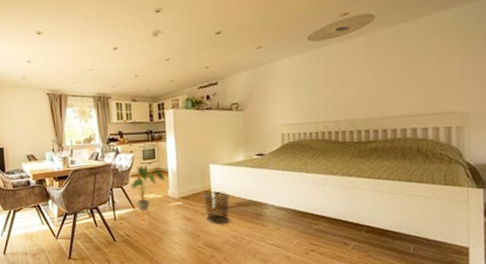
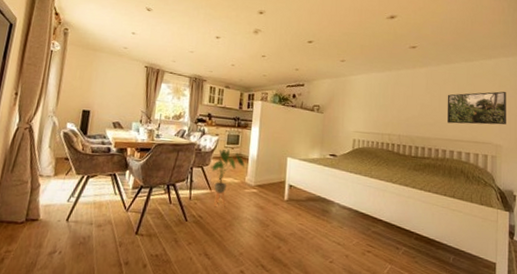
waste bin: present [204,191,230,224] -> none [277,183,301,216]
ceiling lamp: present [306,13,376,42] -> none [382,49,437,66]
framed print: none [393,47,475,97] -> present [447,91,506,125]

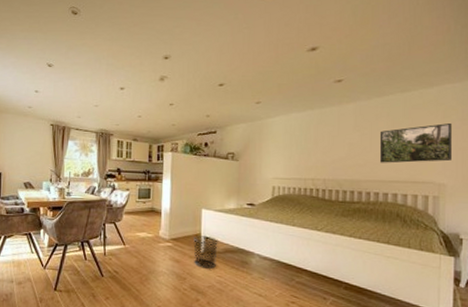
house plant: present [211,149,245,207] -> none [123,203,157,262]
waste bin: none [277,183,301,216] -> present [193,235,218,269]

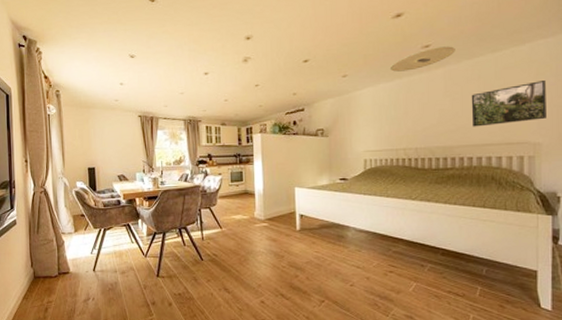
waste bin: present [193,235,218,269] -> none [289,214,313,245]
ceiling lamp: none [302,82,367,103] -> present [389,46,455,72]

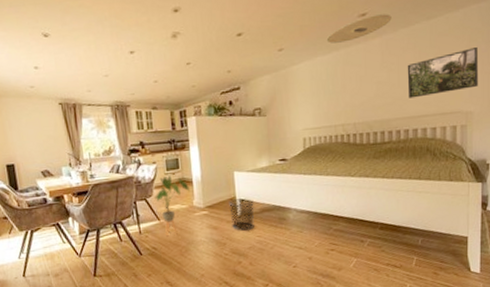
house plant: none [218,187,251,245] -> present [154,175,190,237]
waste bin: none [289,214,313,245] -> present [229,198,255,231]

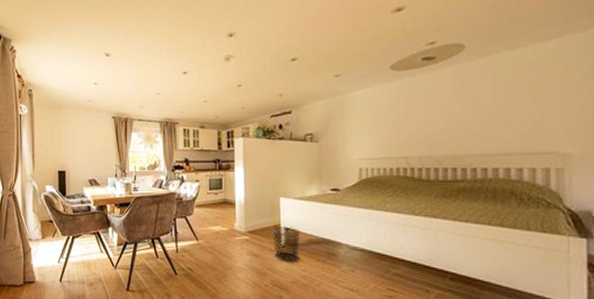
house plant: present [154,175,190,237] -> none [195,195,231,258]
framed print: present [407,47,478,98] -> none [484,82,577,134]

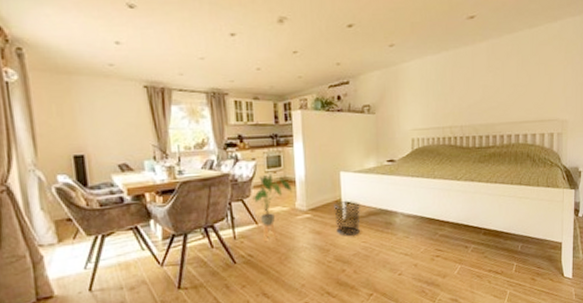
house plant: none [195,195,231,258] -> present [252,174,292,242]
ceiling lamp: present [389,43,466,71] -> none [436,18,498,43]

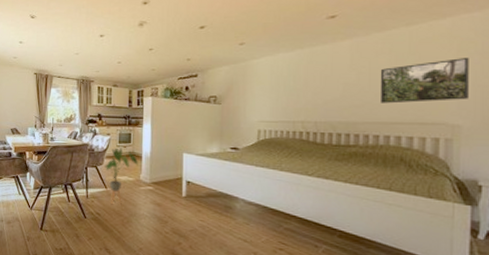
waste bin: present [334,201,360,236] -> none [175,179,200,213]
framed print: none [511,59,572,104] -> present [380,58,469,104]

